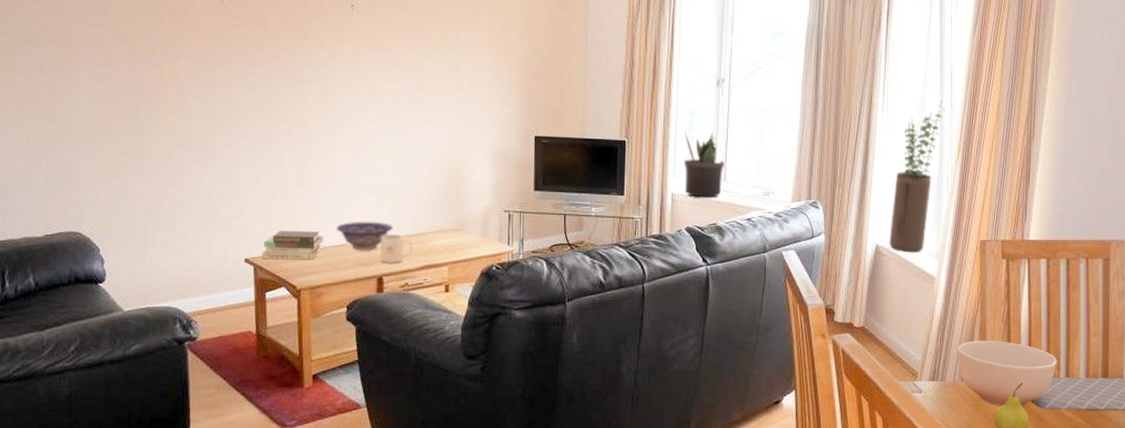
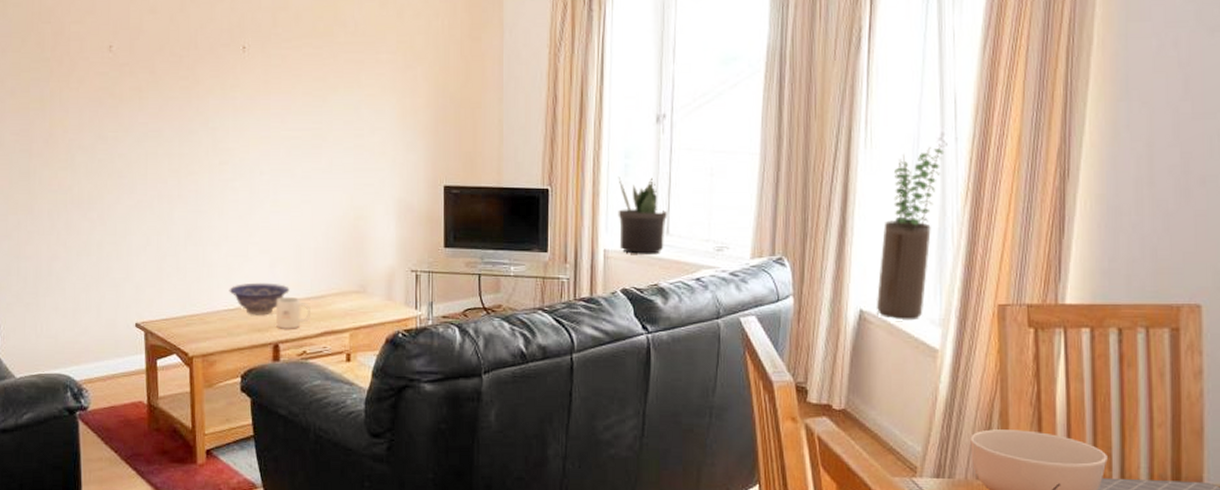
books: present [261,231,323,259] -> none [152,293,216,324]

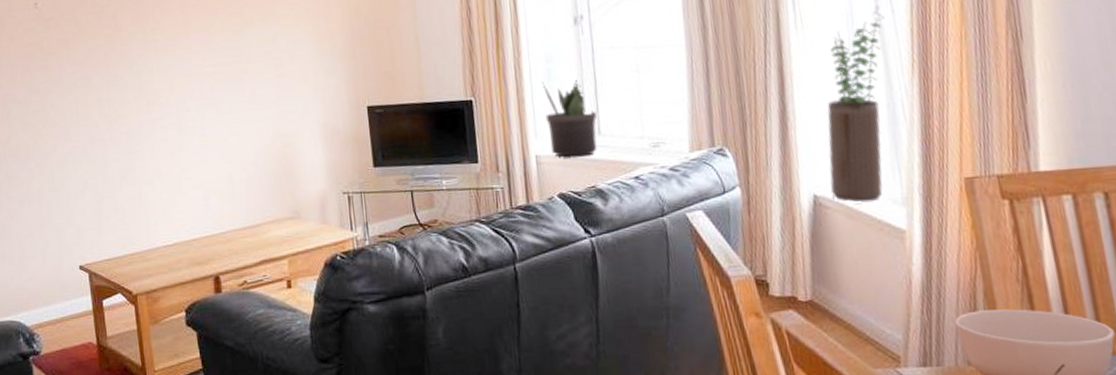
decorative bowl: present [229,282,290,315] -> none [166,216,225,249]
mug: present [275,297,310,330] -> none [212,228,248,262]

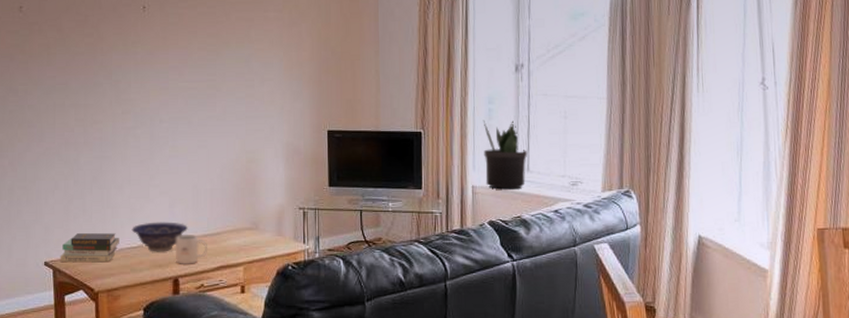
books: none [94,231,155,265] -> present [60,233,120,262]
decorative bowl: none [166,216,225,249] -> present [132,222,188,252]
mug: none [212,228,248,262] -> present [175,235,207,266]
vase: present [827,18,883,203] -> none [712,88,766,245]

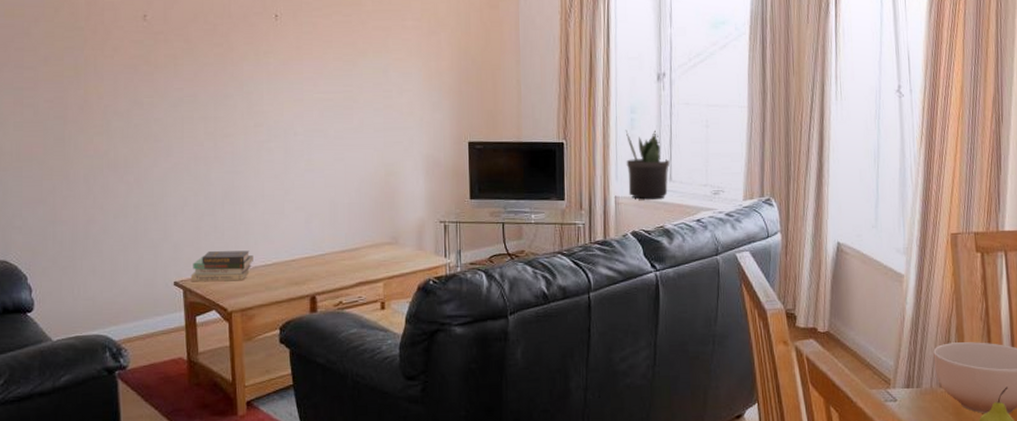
decorative bowl: present [132,222,188,252] -> none [266,238,325,269]
mug: present [175,235,207,266] -> none [311,251,346,283]

